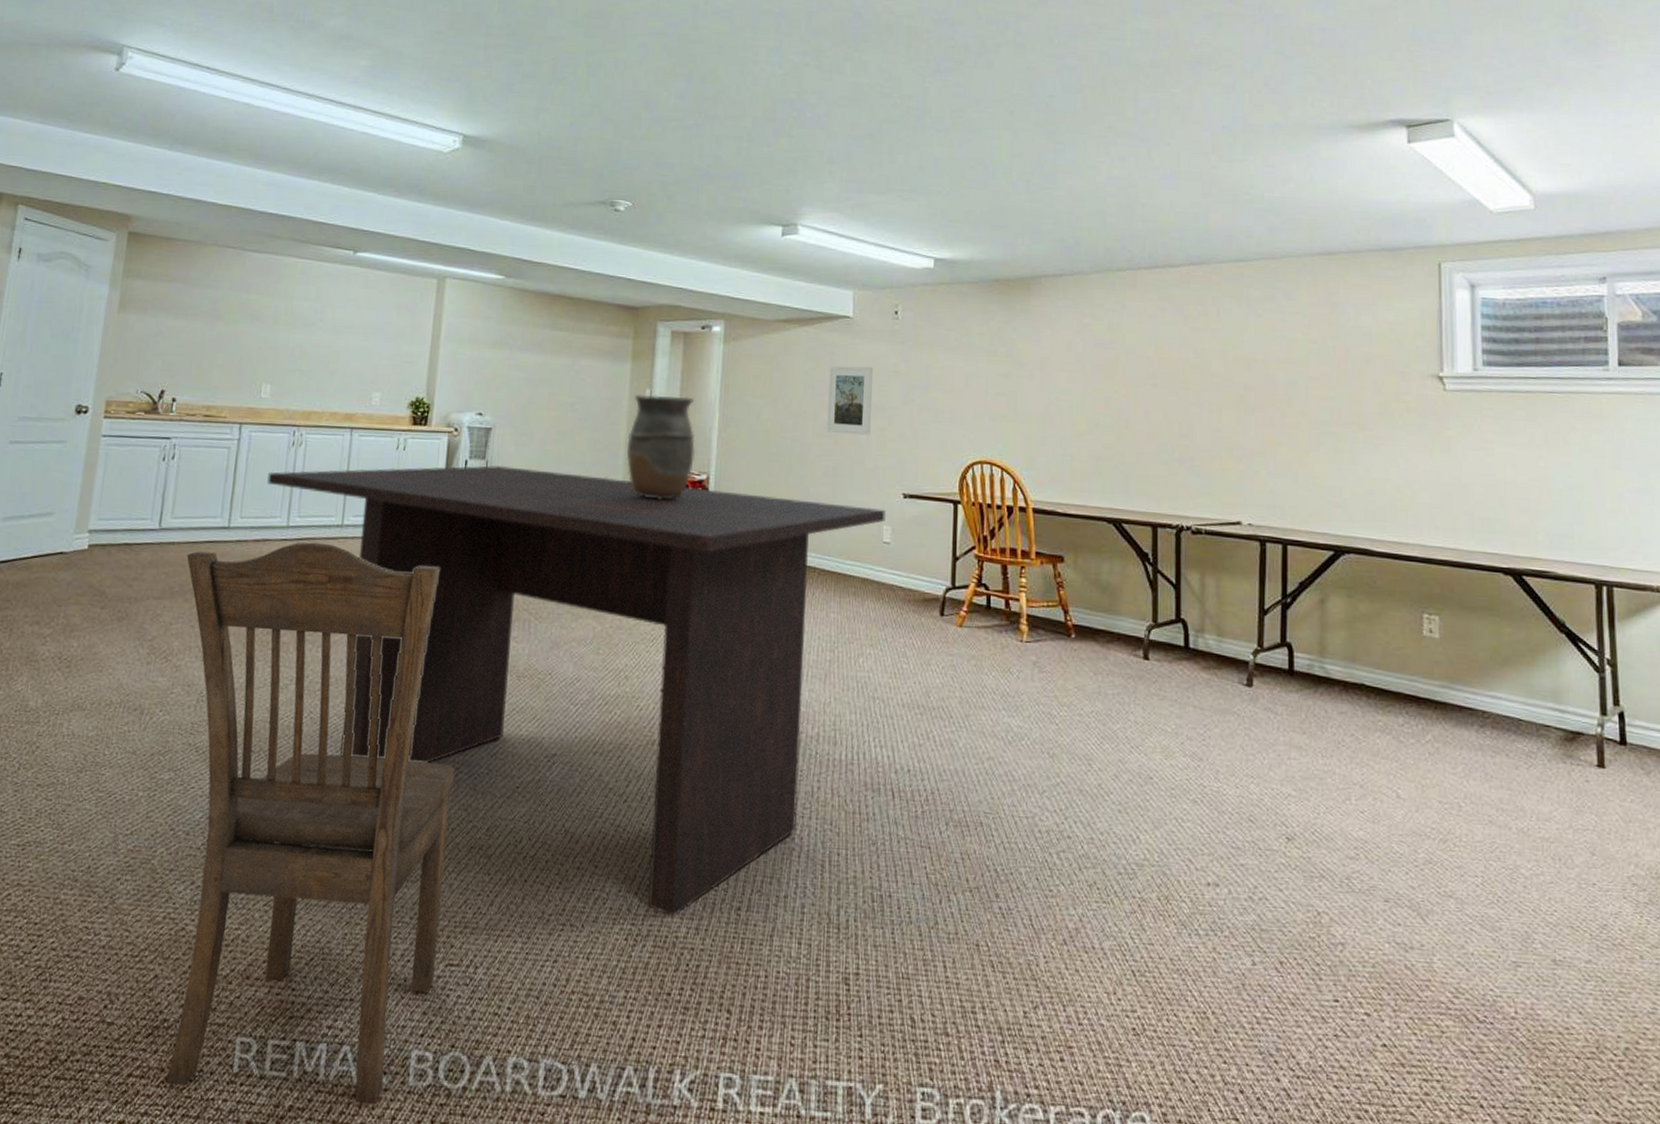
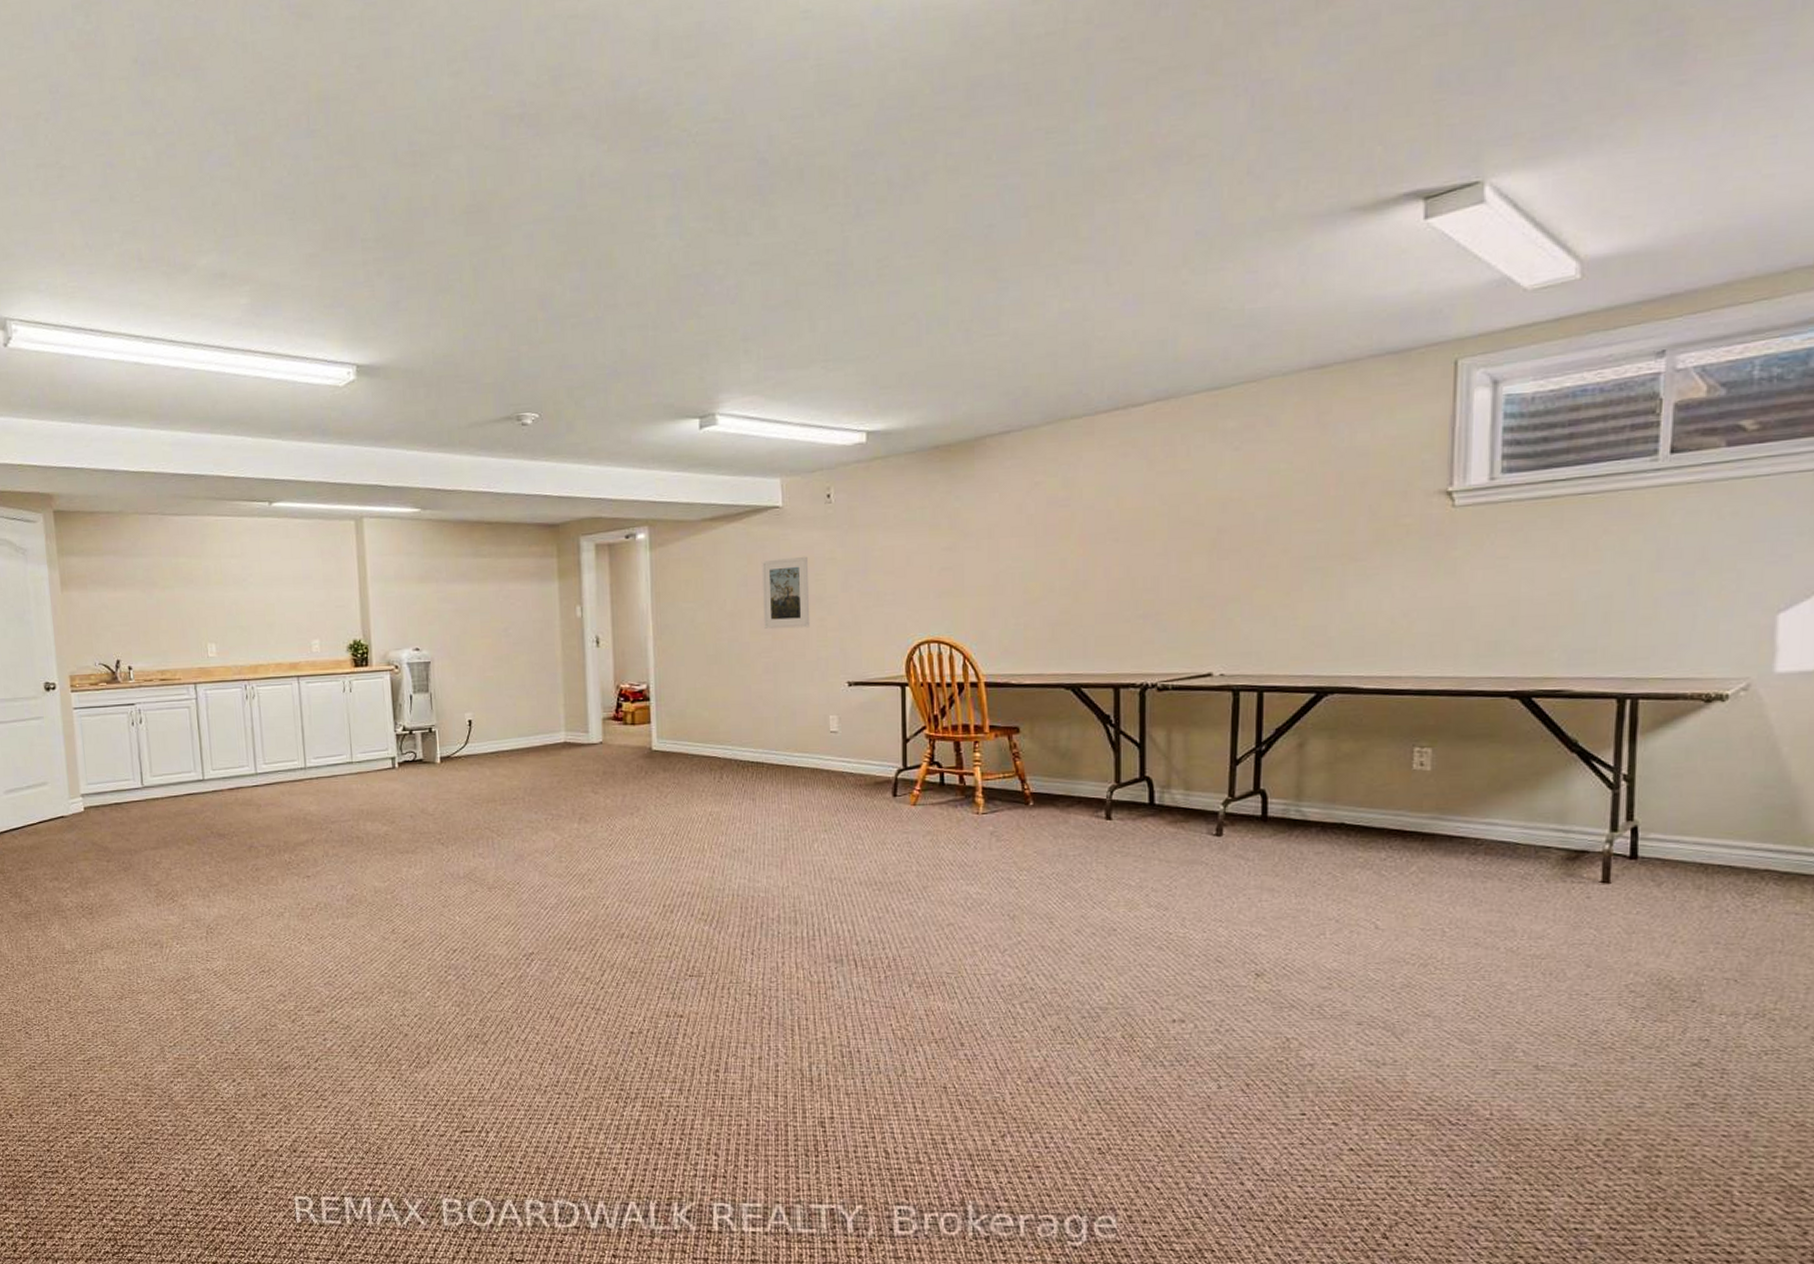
dining chair: present [165,542,456,1103] -> none [171,785,452,1240]
dining table: present [267,465,886,917] -> none [229,696,831,1082]
vase: present [626,394,696,500] -> none [563,609,633,713]

